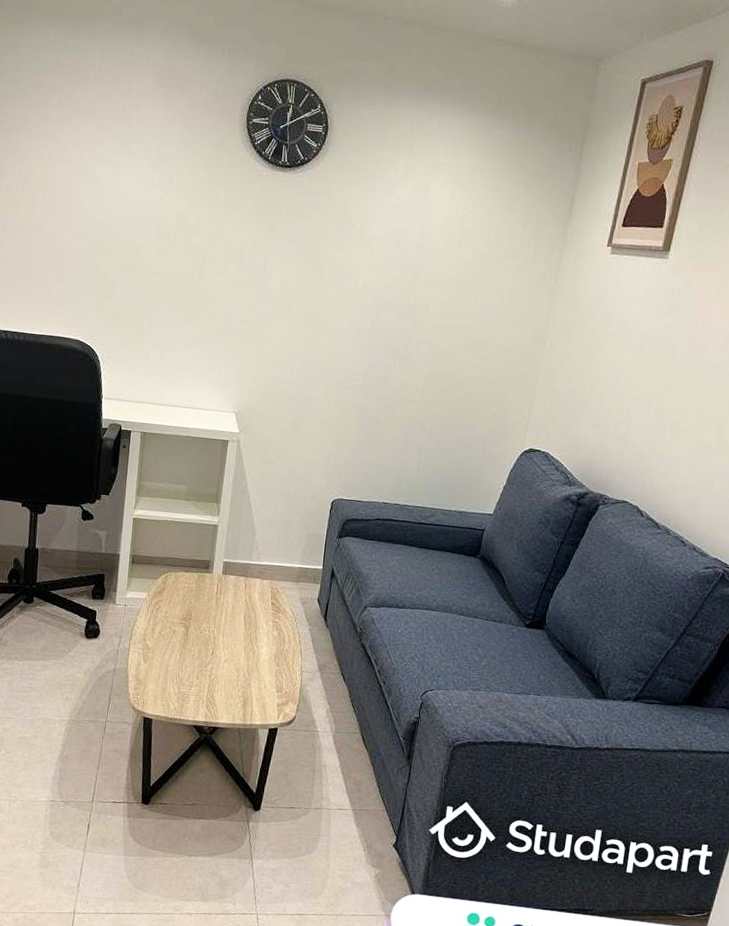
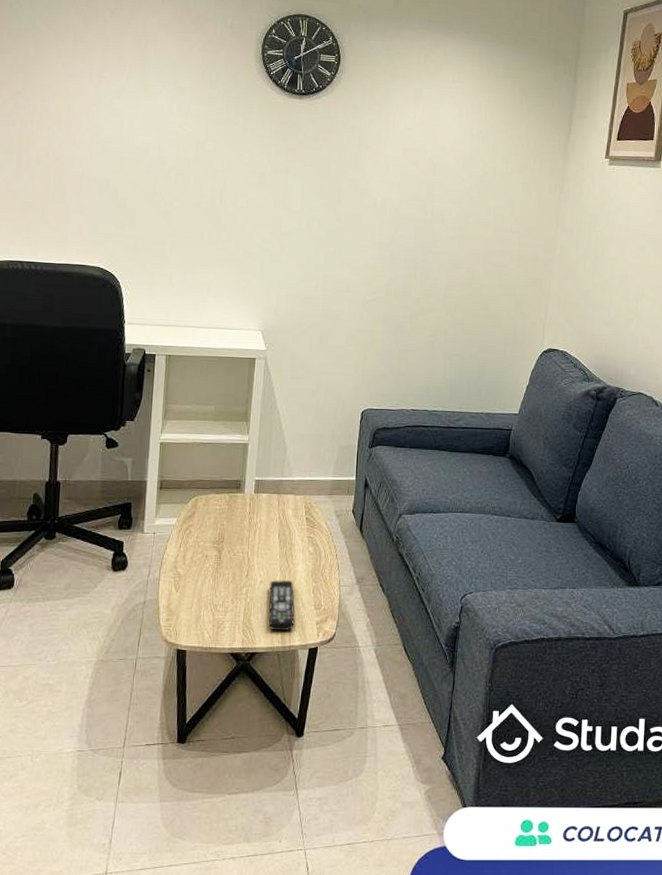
remote control: none [231,660,257,710] -> present [268,579,295,631]

